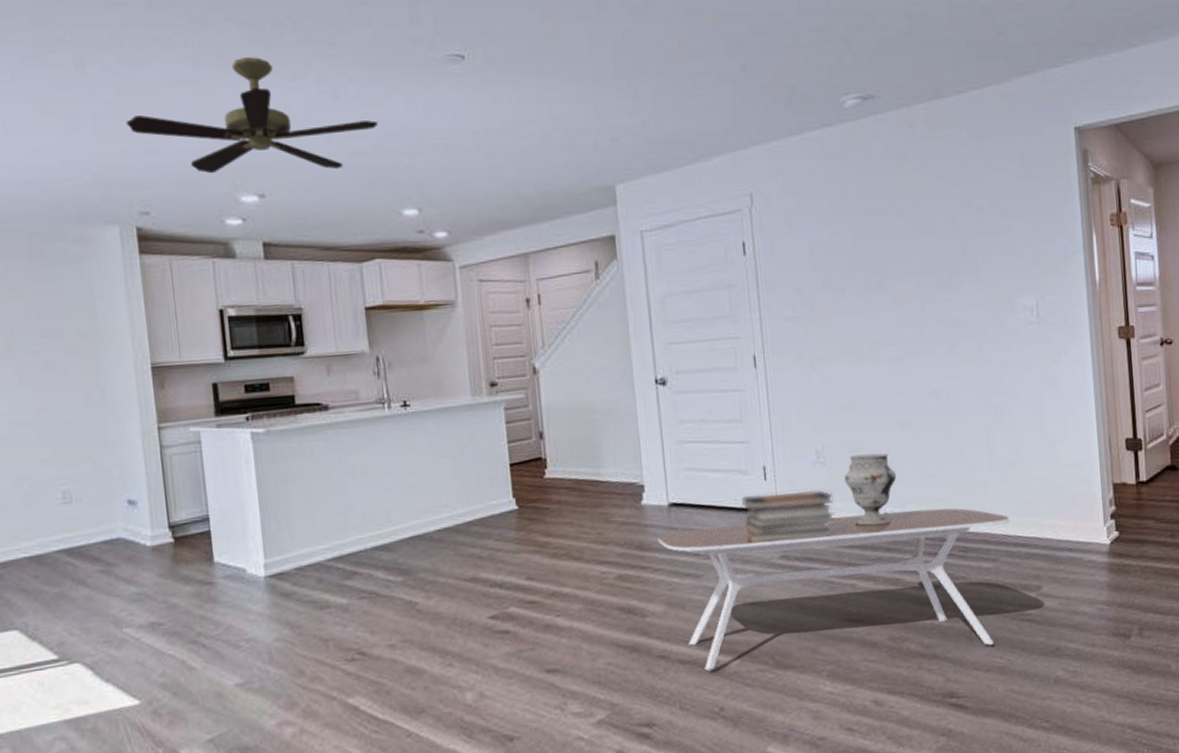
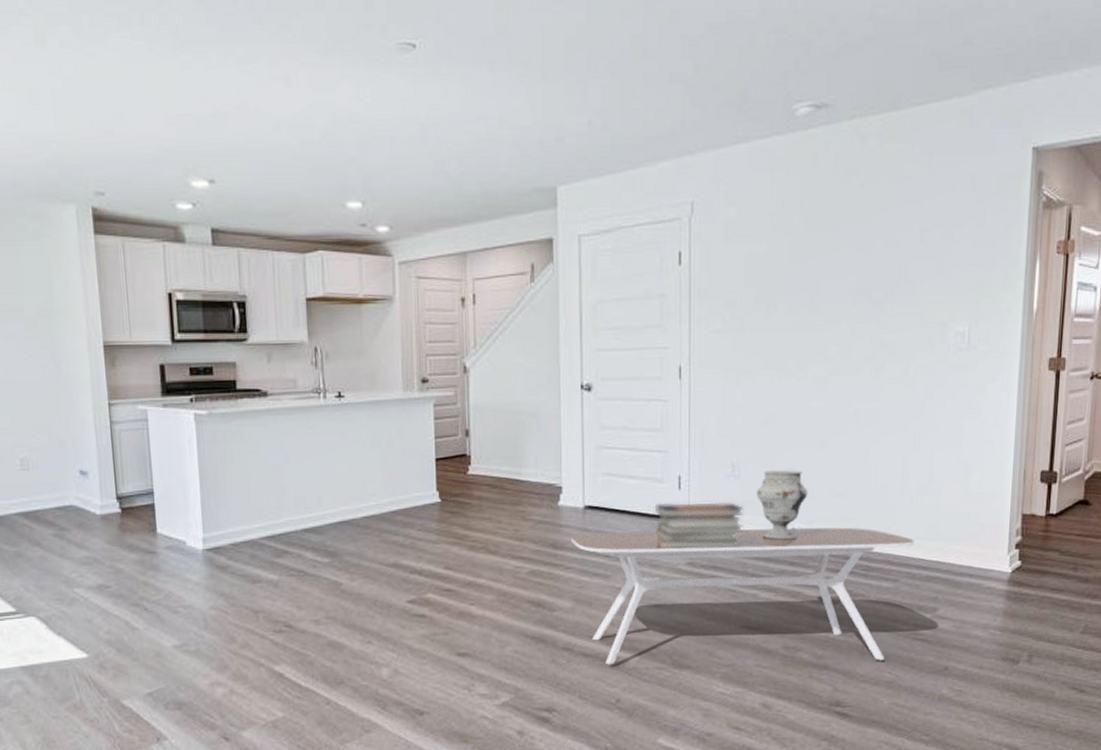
ceiling fan: present [126,57,378,174] -> none [83,38,327,157]

